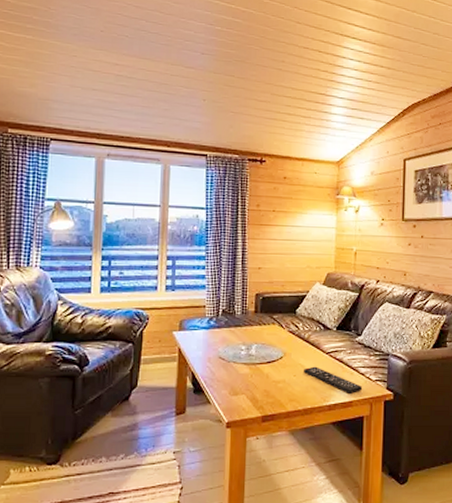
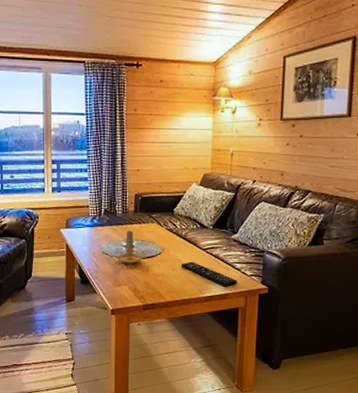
candle: none [234,332,268,371] -> present [116,230,148,265]

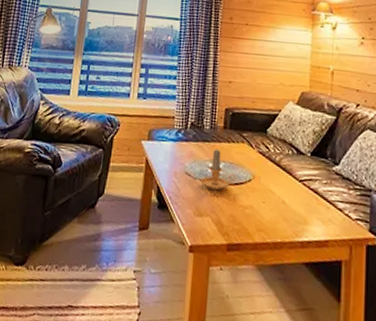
remote control: present [181,261,238,287] -> none [274,194,341,232]

